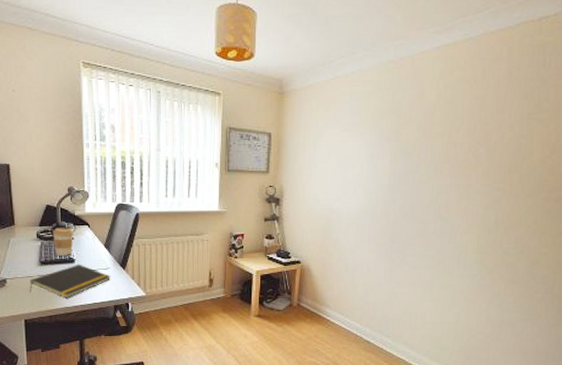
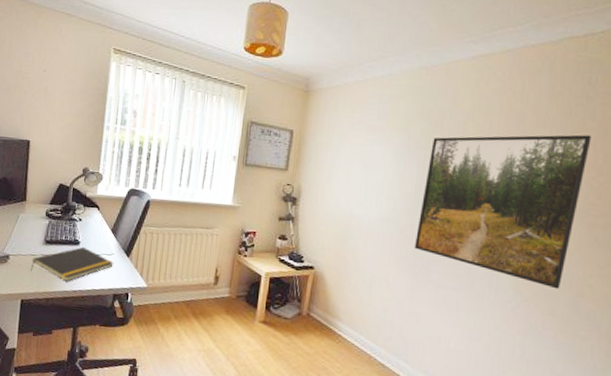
coffee cup: present [52,228,74,255] -> none [61,207,83,237]
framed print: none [391,116,546,260] -> present [415,134,592,289]

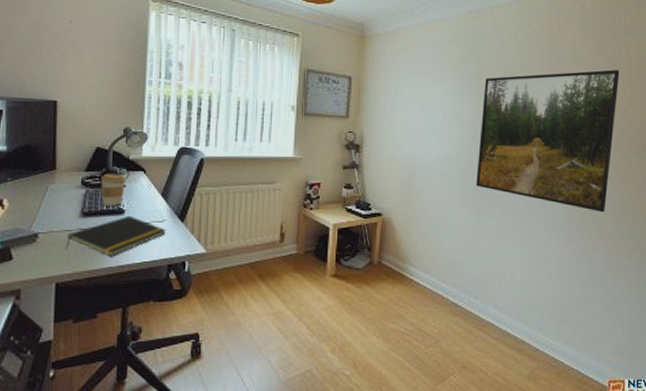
coffee cup: none [61,207,83,237] -> present [100,173,127,205]

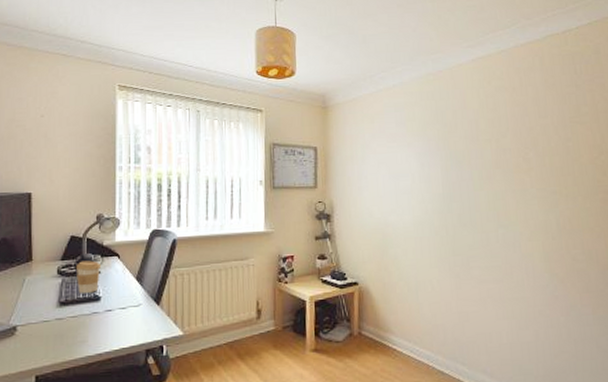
notepad: present [65,215,166,257] -> none [43,302,142,345]
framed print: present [476,69,620,213] -> none [450,119,589,266]

